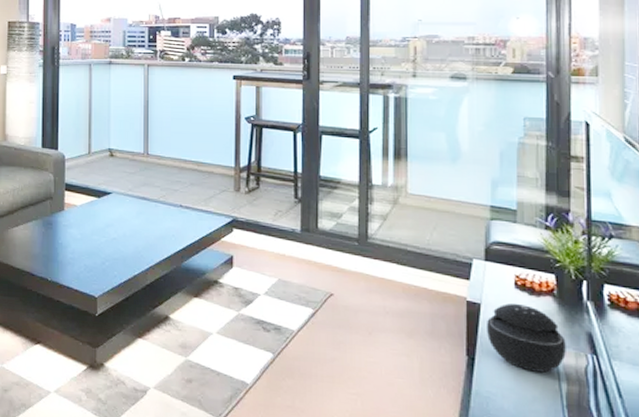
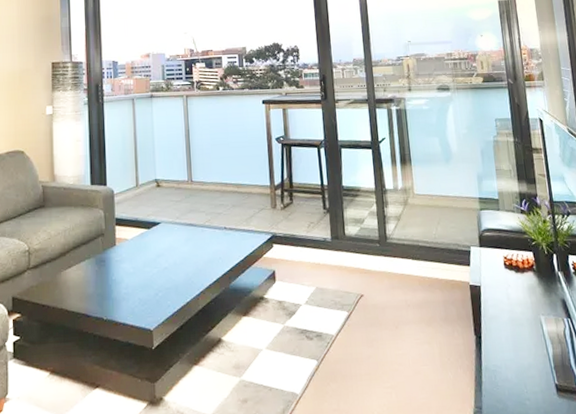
speaker: present [487,303,566,373] -> none [487,281,549,341]

